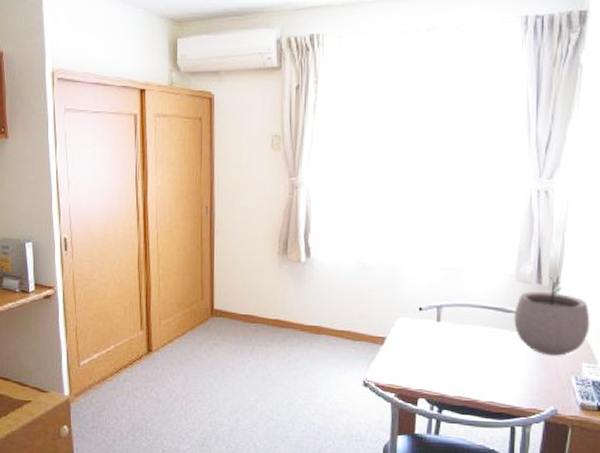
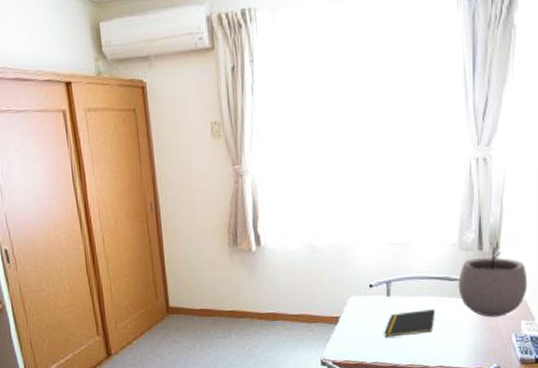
notepad: none [432,339,488,365] -> present [384,309,436,338]

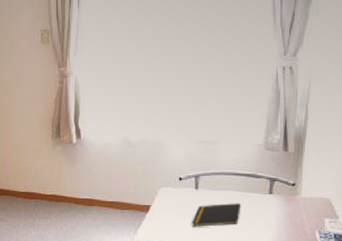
plant pot: present [458,240,528,318] -> none [264,142,332,214]

